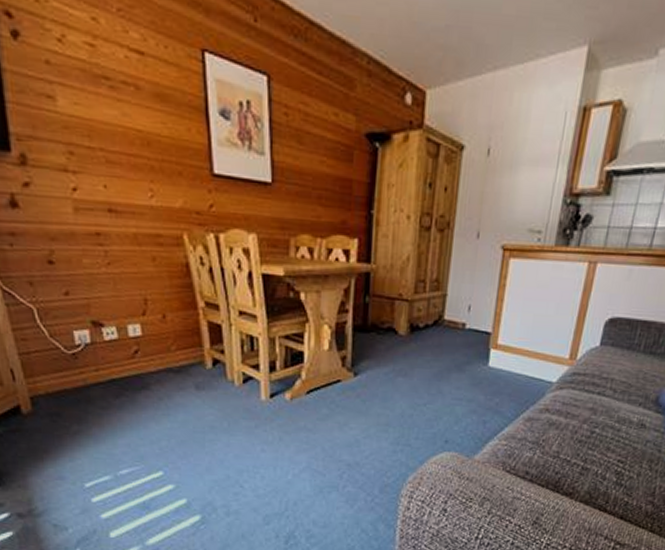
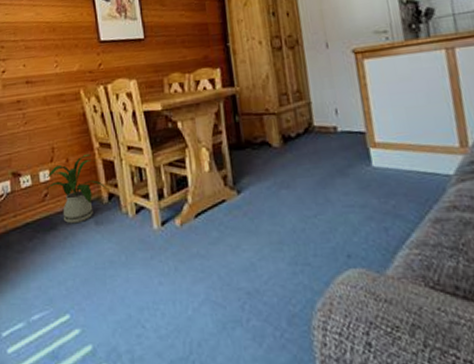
house plant: none [132,312,213,386] -> present [42,153,108,224]

